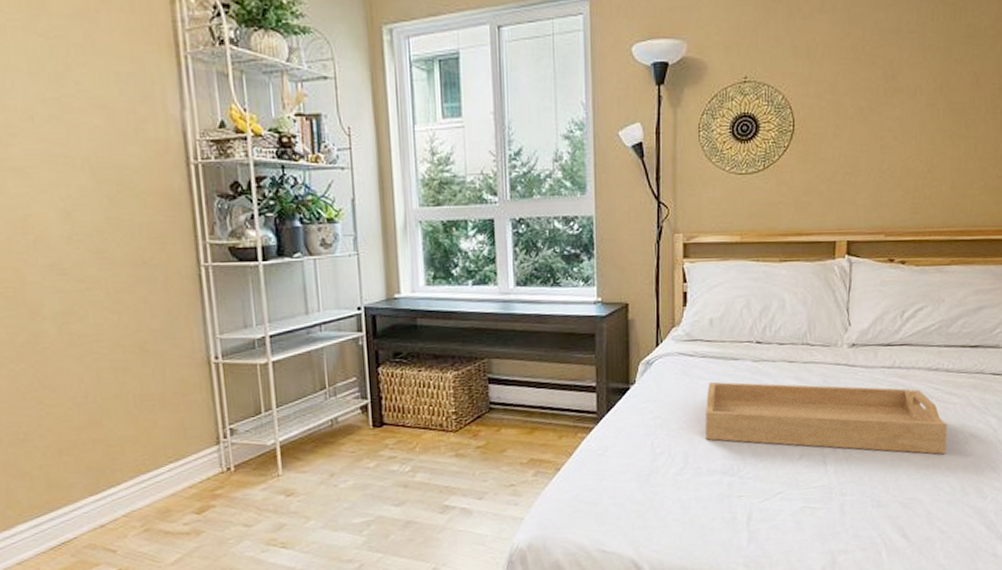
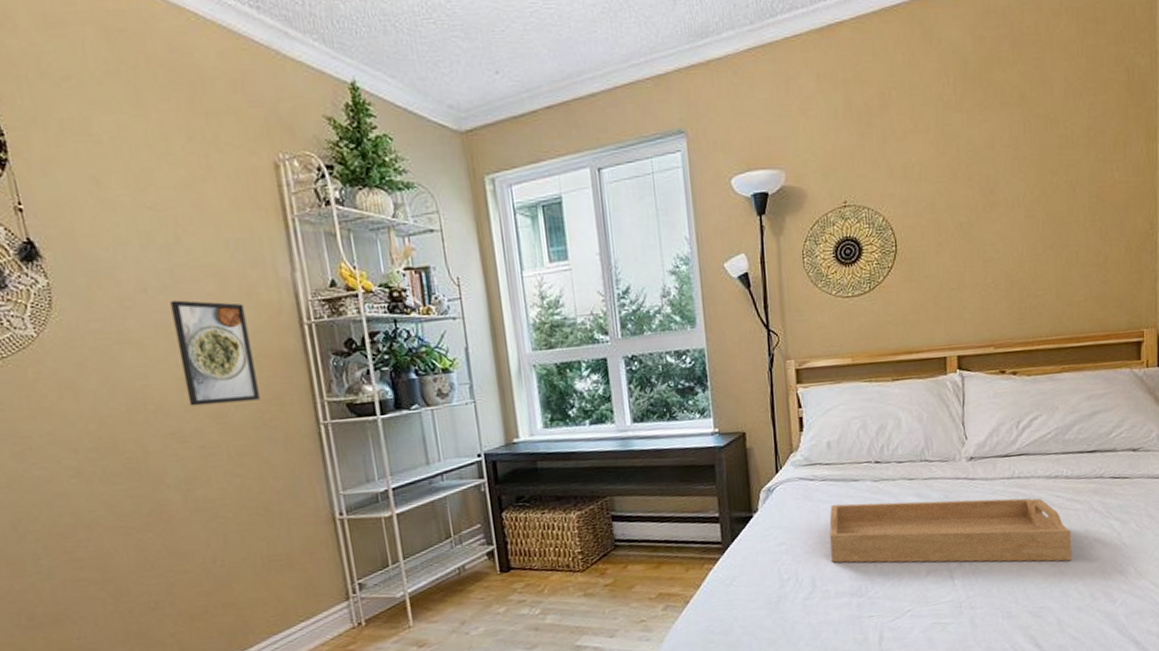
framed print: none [56,130,141,239] -> present [170,300,260,406]

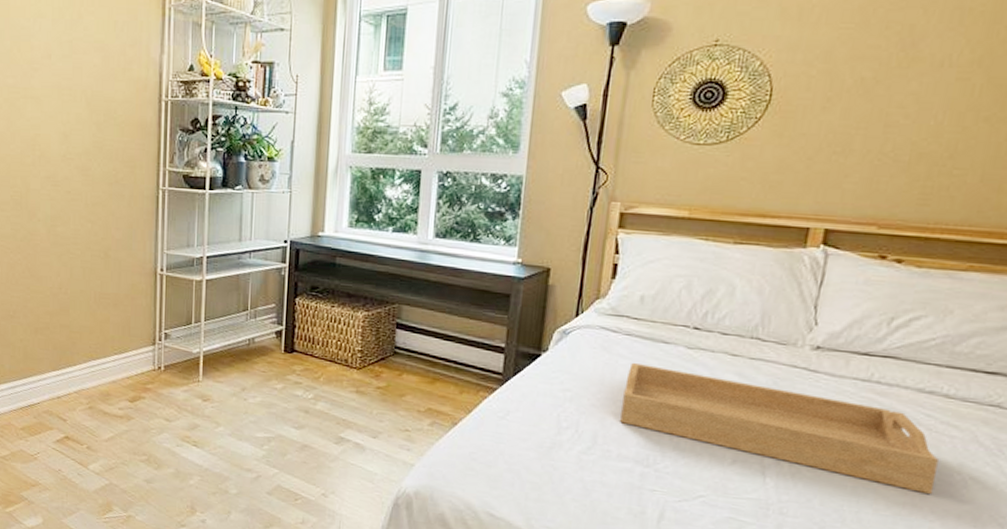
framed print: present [170,300,260,406] -> none [65,67,119,160]

